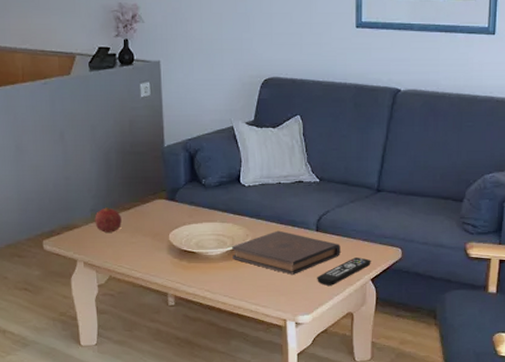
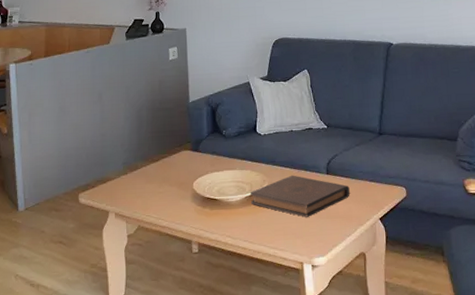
fruit: present [95,207,122,233] -> none [126,160,151,184]
remote control: present [317,257,371,286] -> none [330,197,379,227]

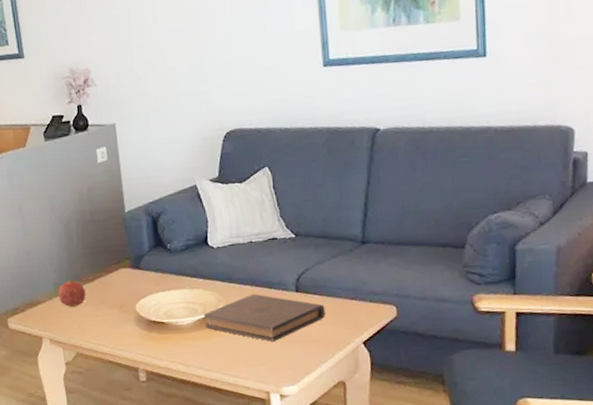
fruit: none [126,160,151,184] -> present [58,280,86,307]

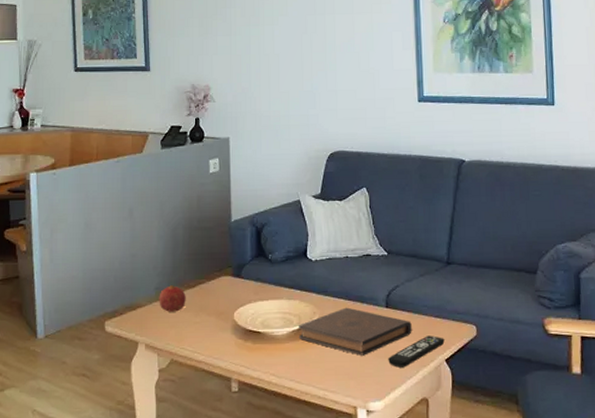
remote control: none [300,318,362,352] -> present [388,335,445,368]

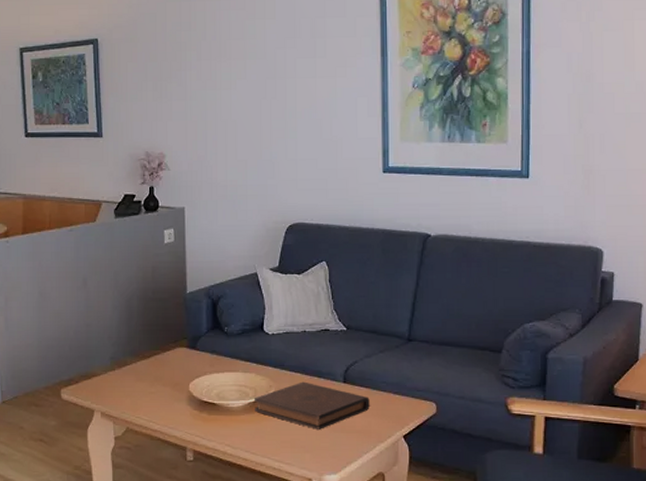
fruit: present [159,285,186,312] -> none [114,355,141,382]
remote control: present [388,335,445,368] -> none [345,412,403,442]

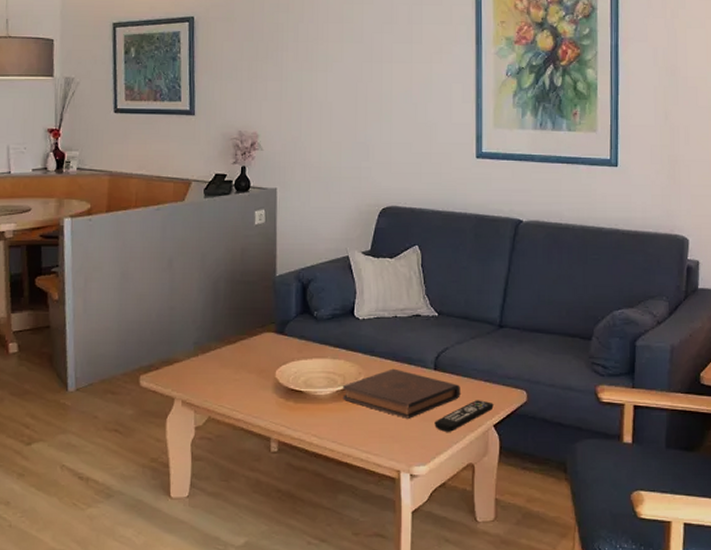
remote control: none [345,412,403,442] -> present [435,400,494,432]

